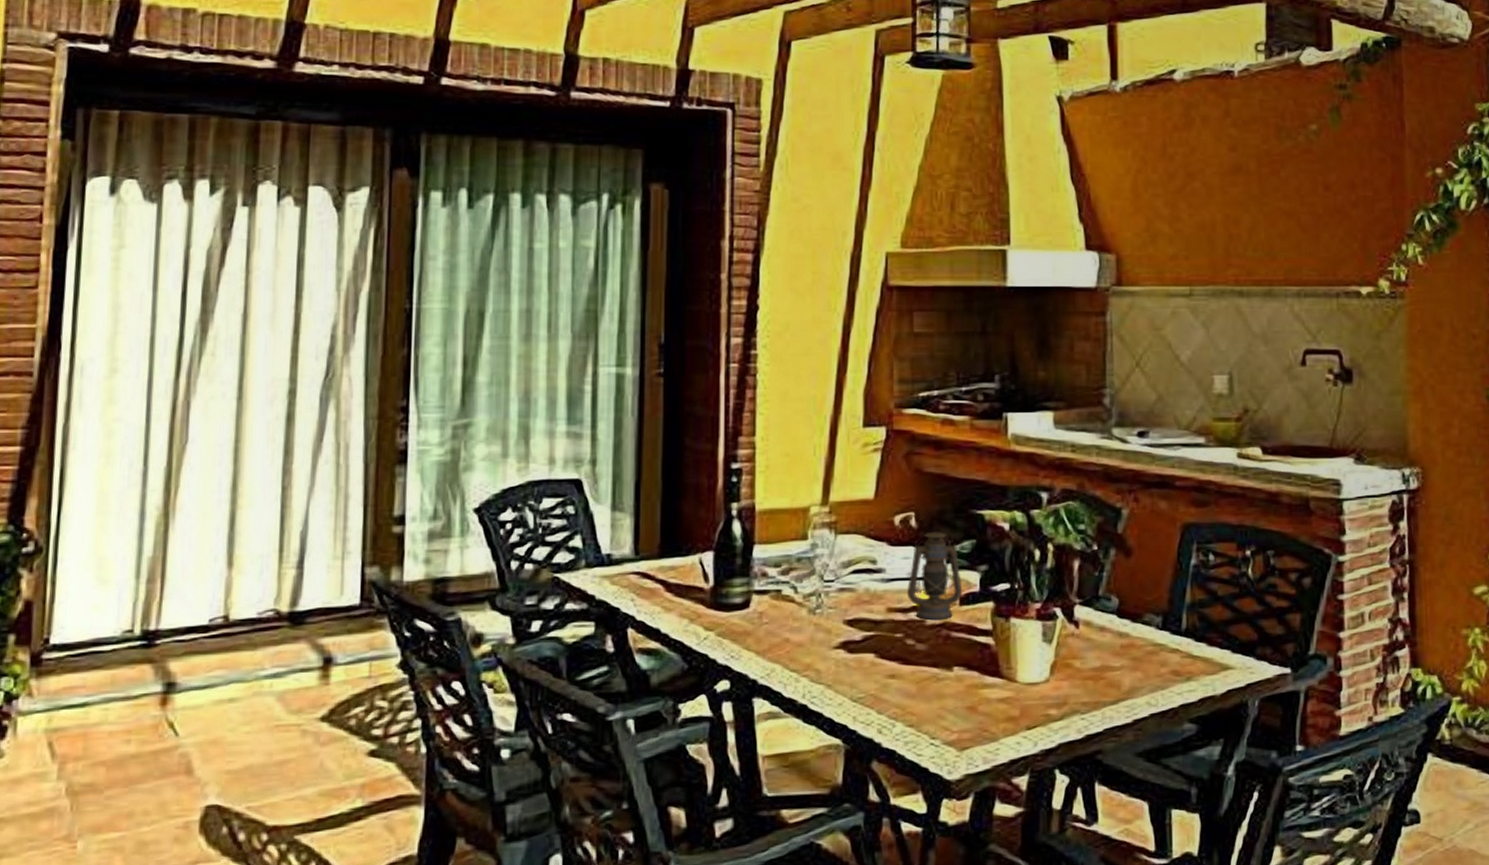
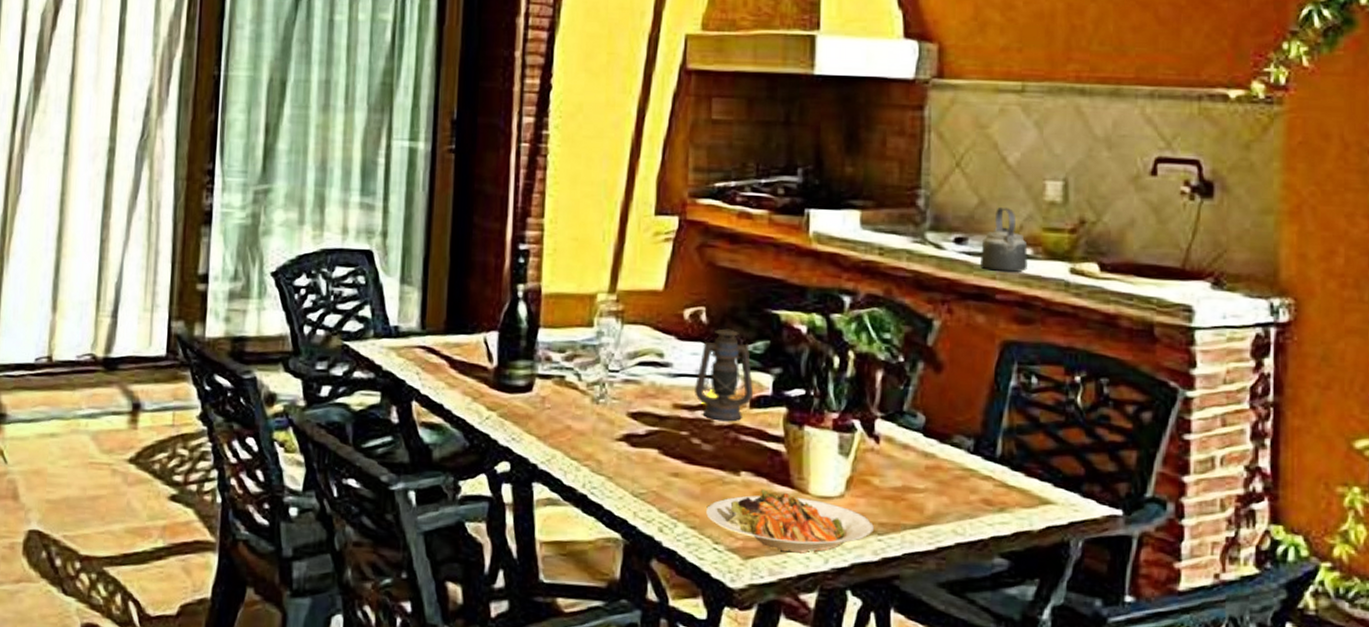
salad: none [922,682,1077,740] -> present [706,489,874,554]
kettle: none [1160,402,1201,460] -> present [979,208,1028,272]

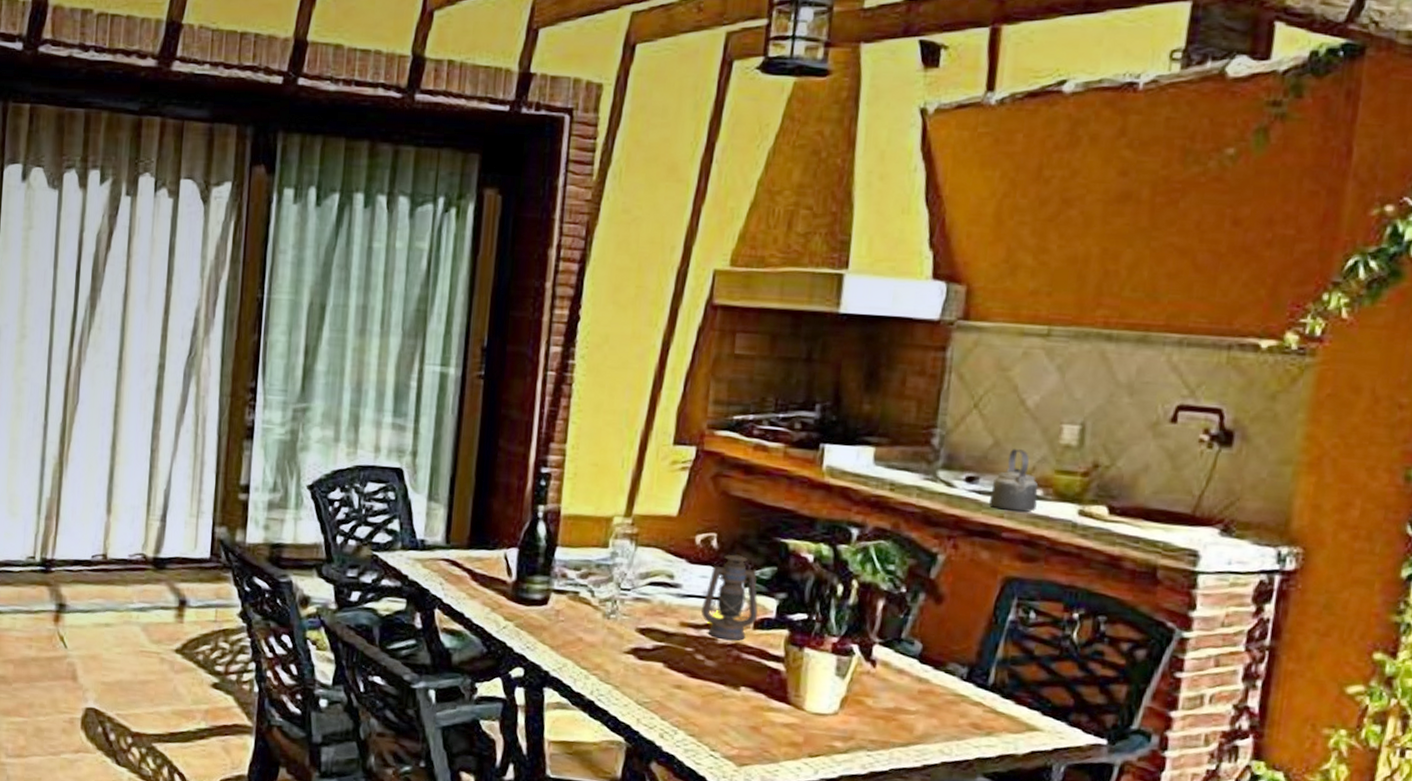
salad: present [706,489,874,554] -> none [705,704,864,764]

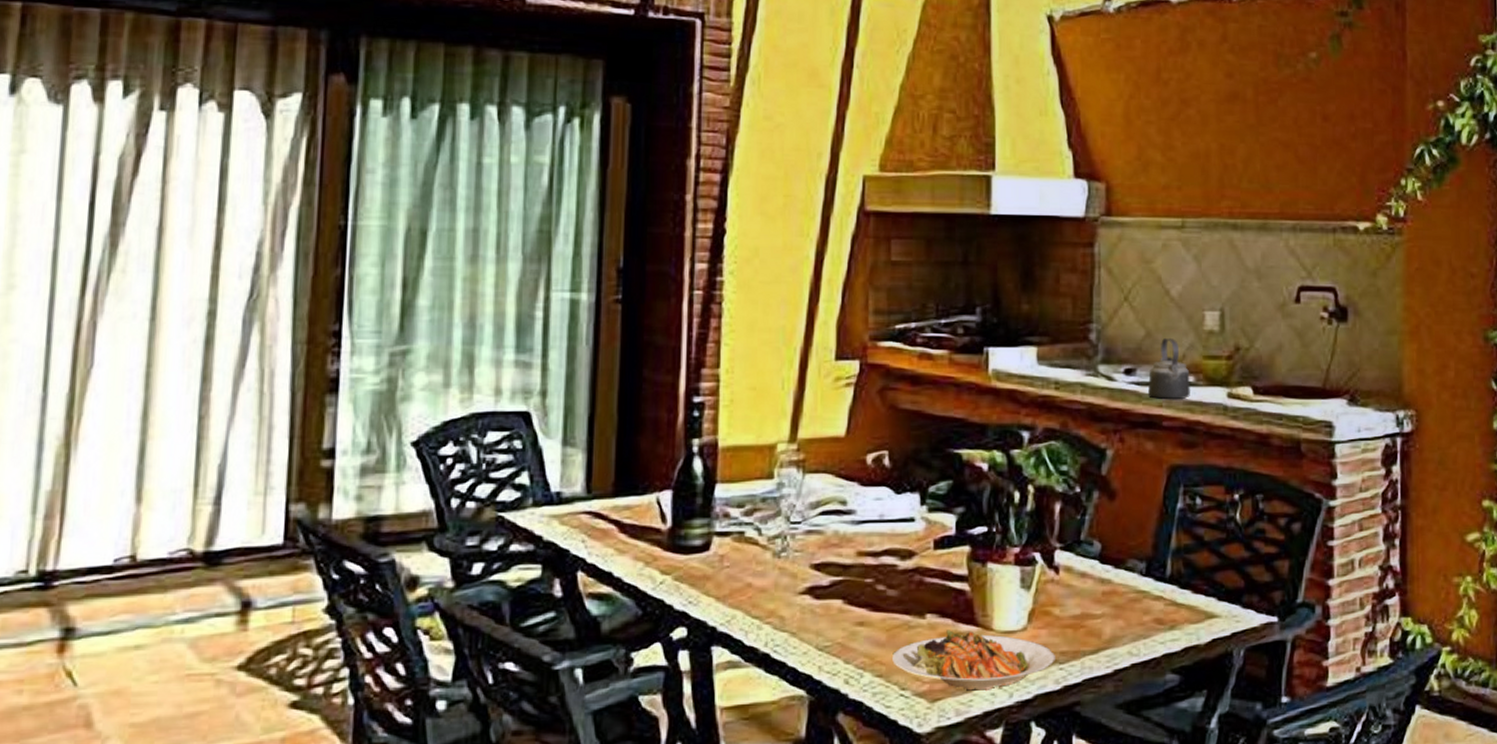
lantern: present [701,554,758,641] -> none [879,471,938,565]
salad: none [705,704,864,764] -> present [892,630,1055,691]

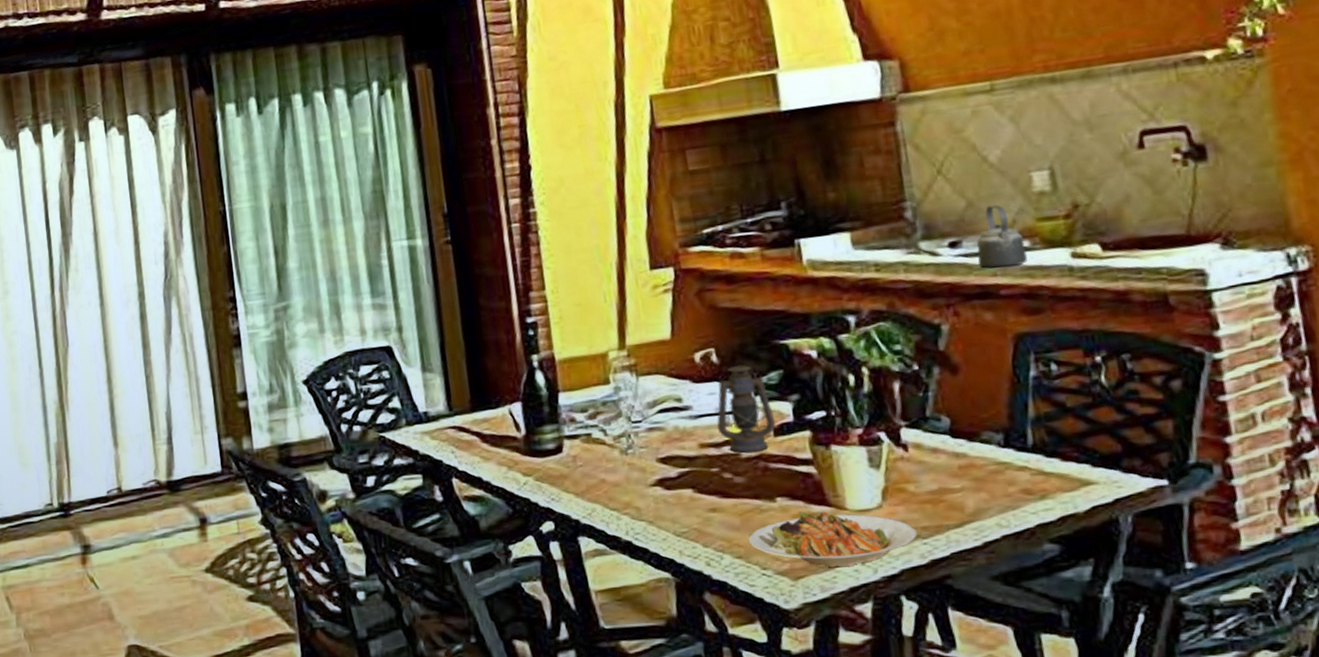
lantern: none [879,471,938,565] -> present [717,365,776,454]

